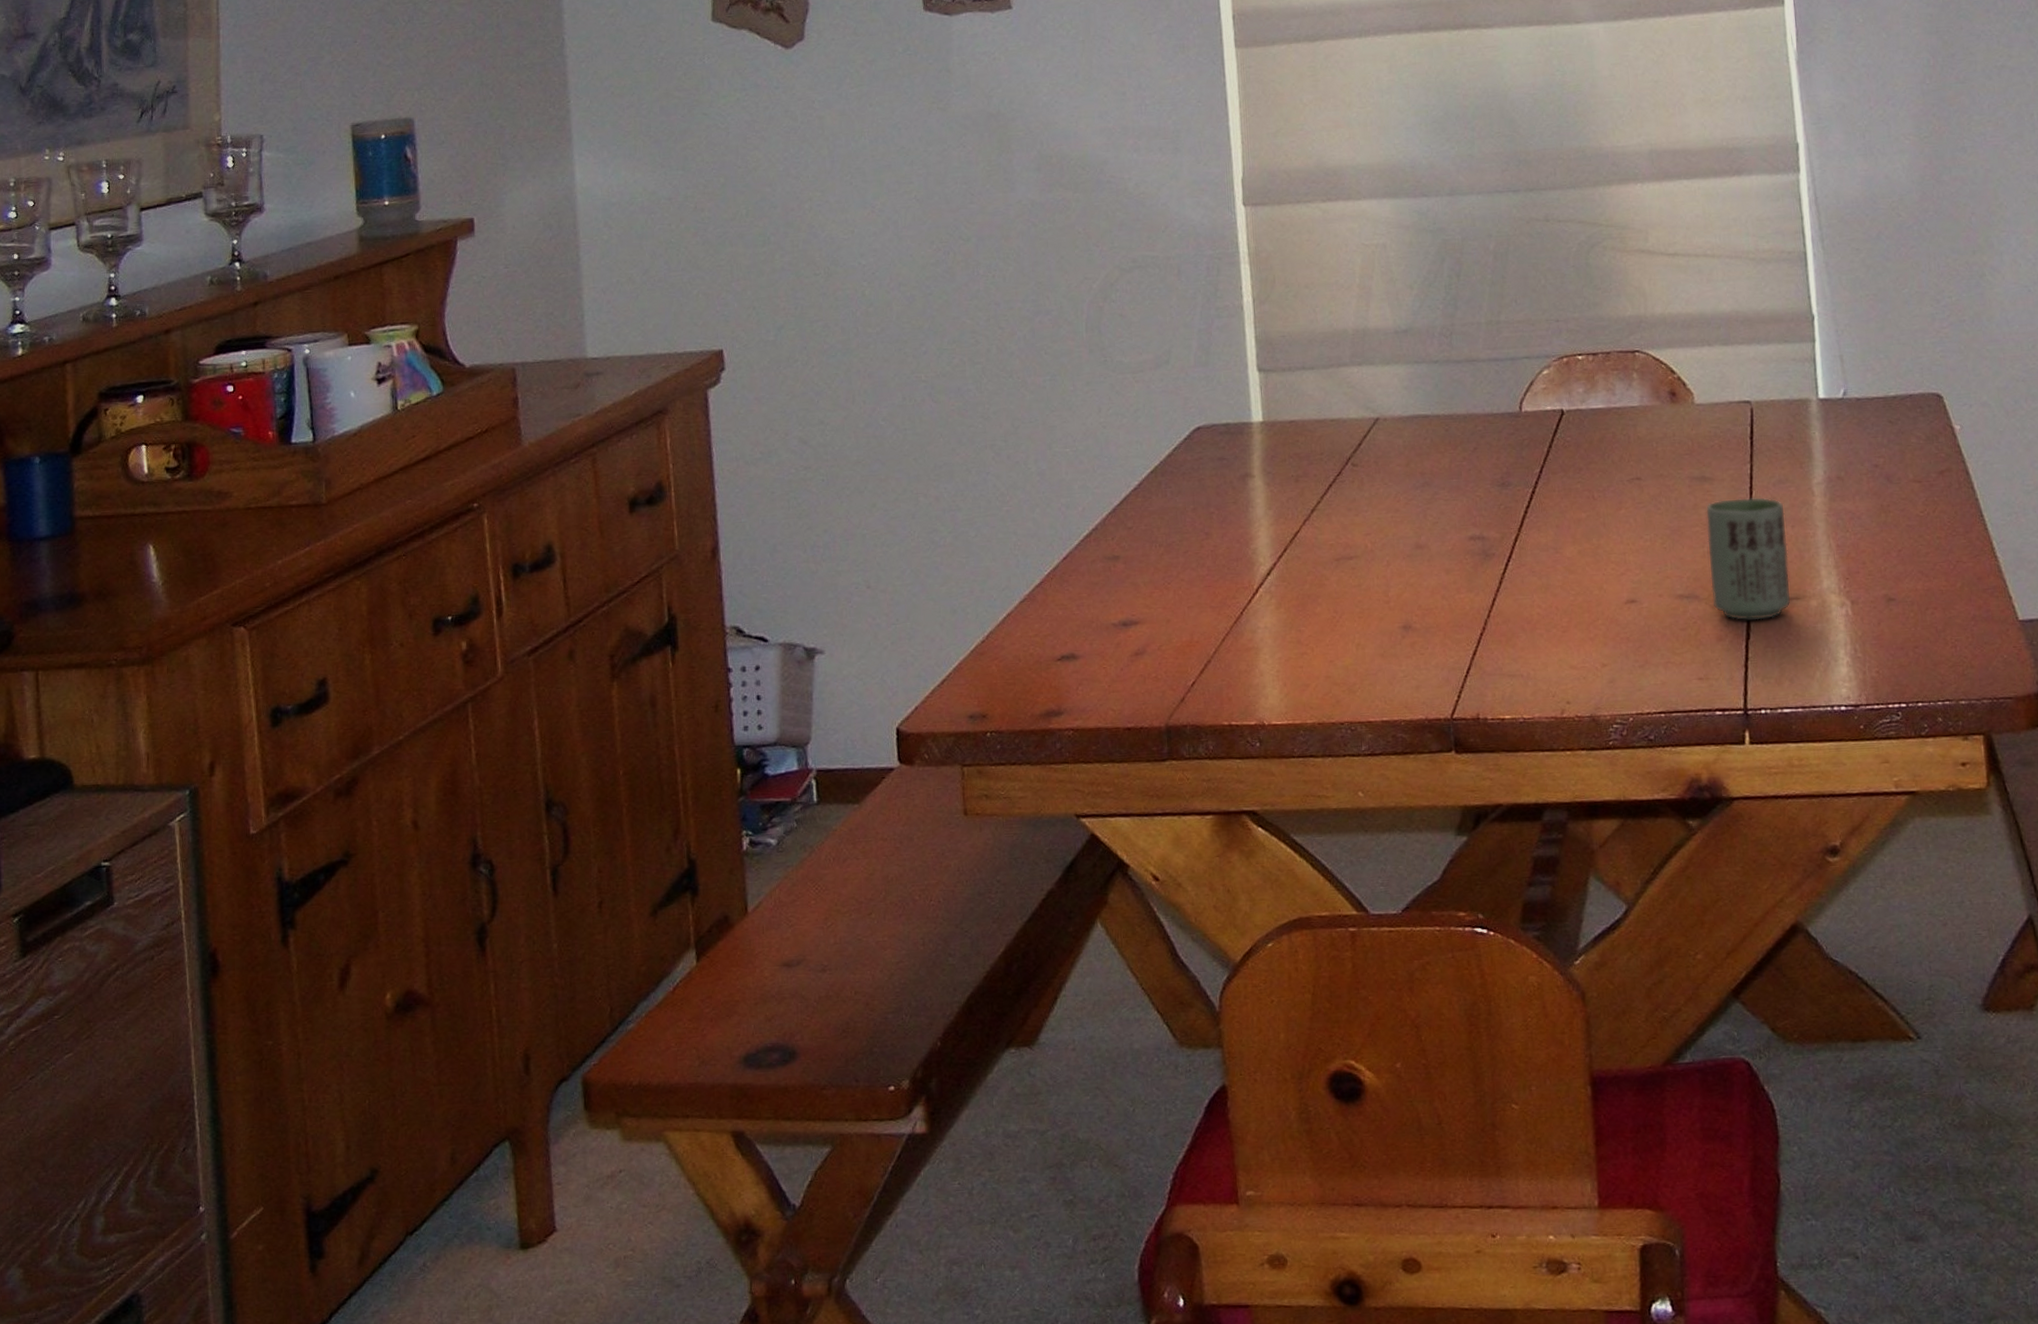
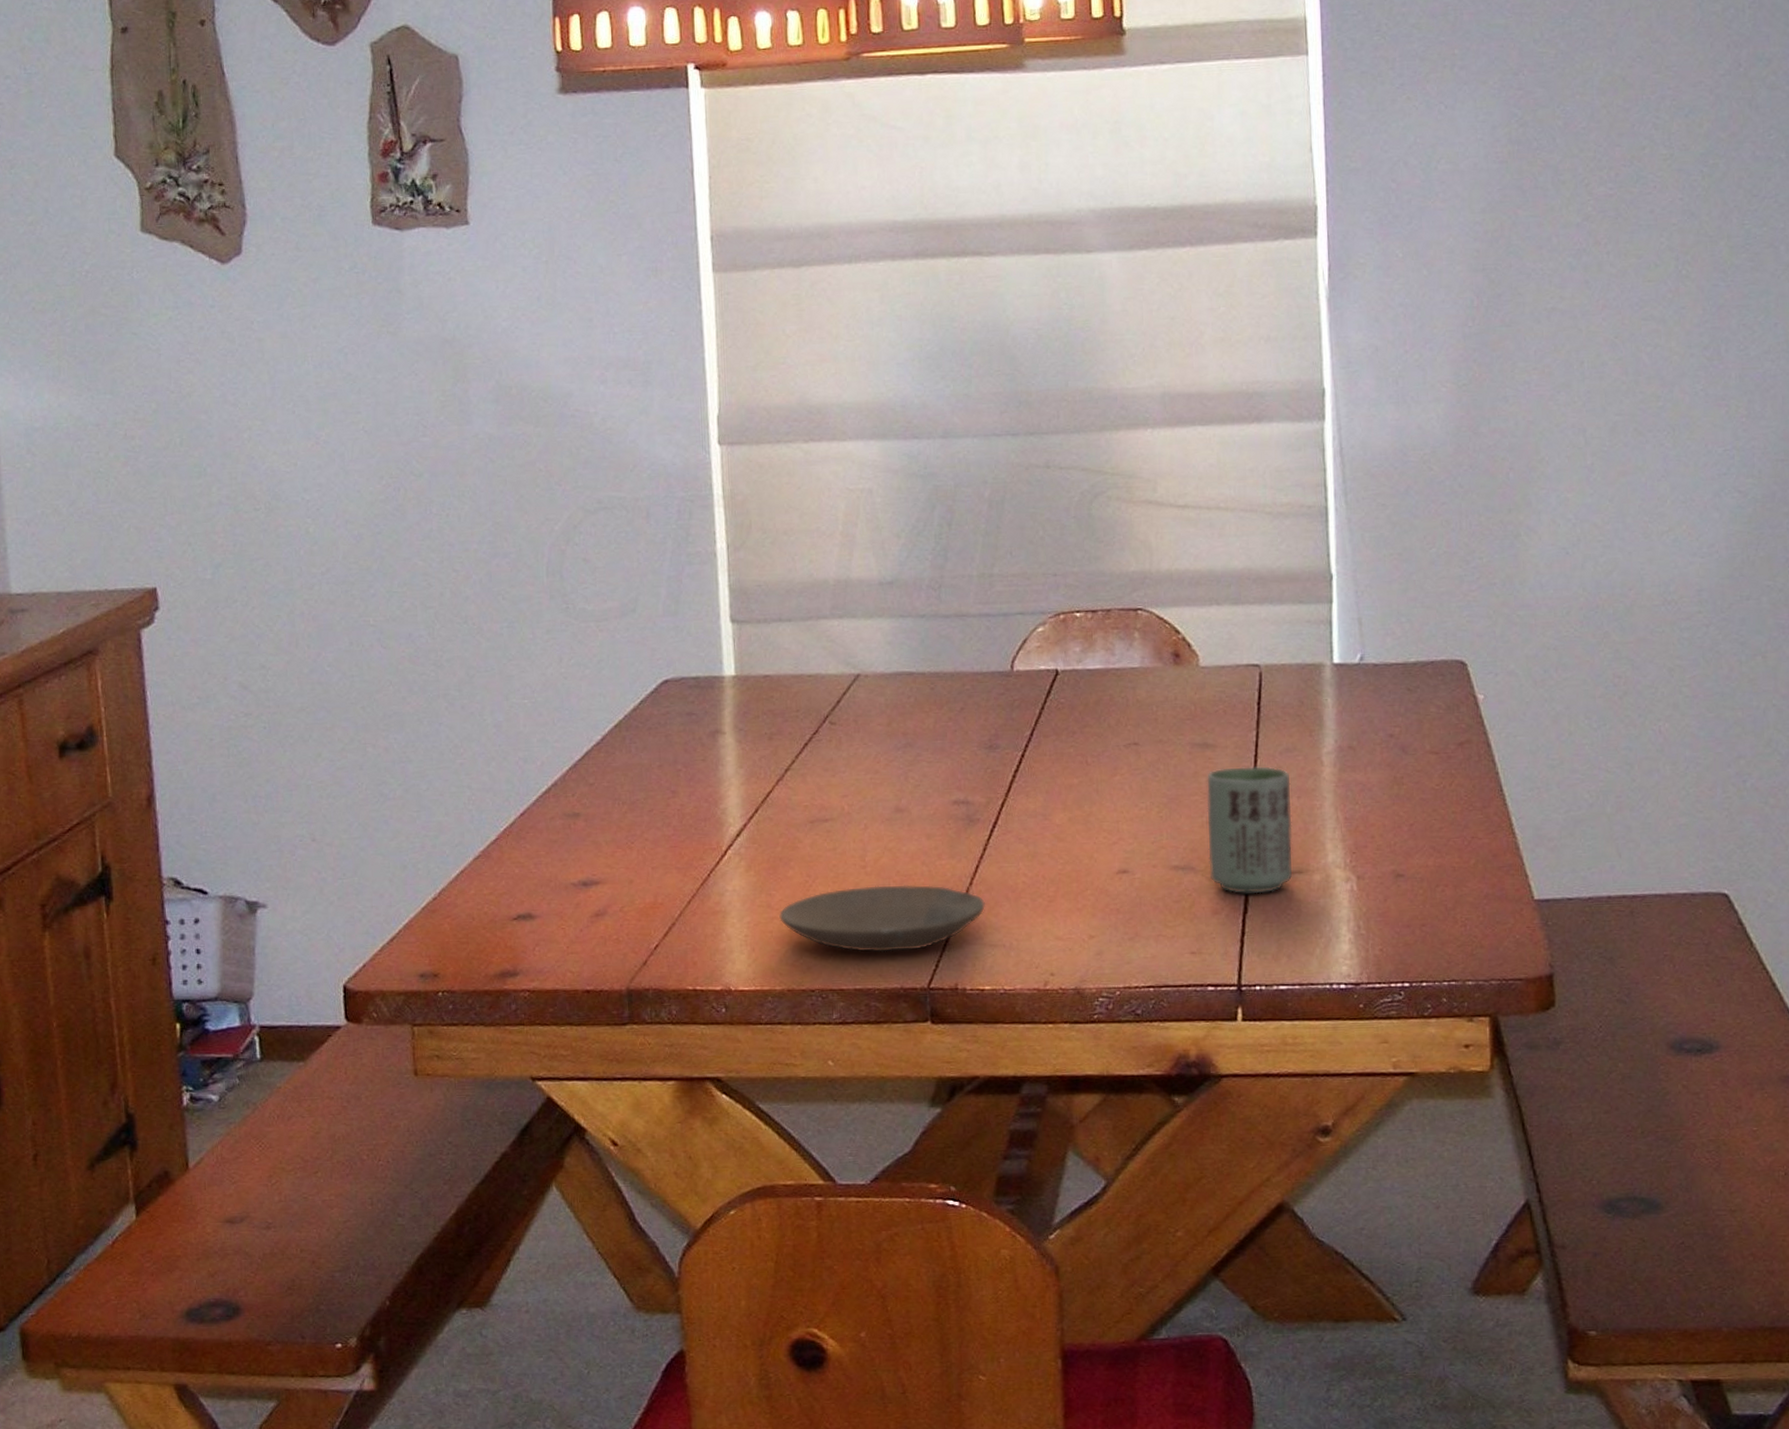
plate: none [1309,618,1504,685] -> present [779,885,986,953]

